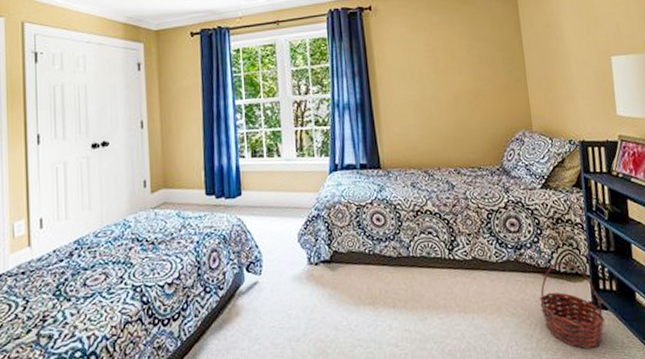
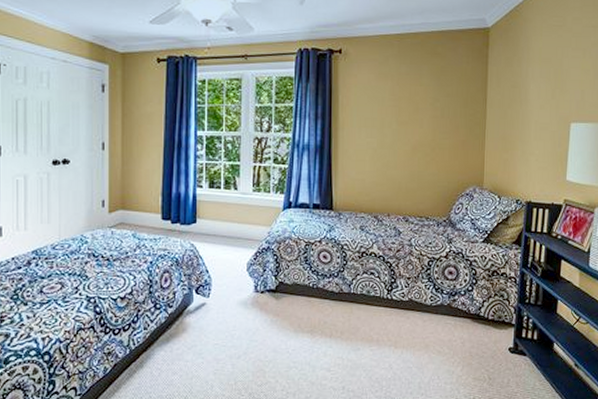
basket: present [540,261,605,349] -> none [465,309,522,388]

